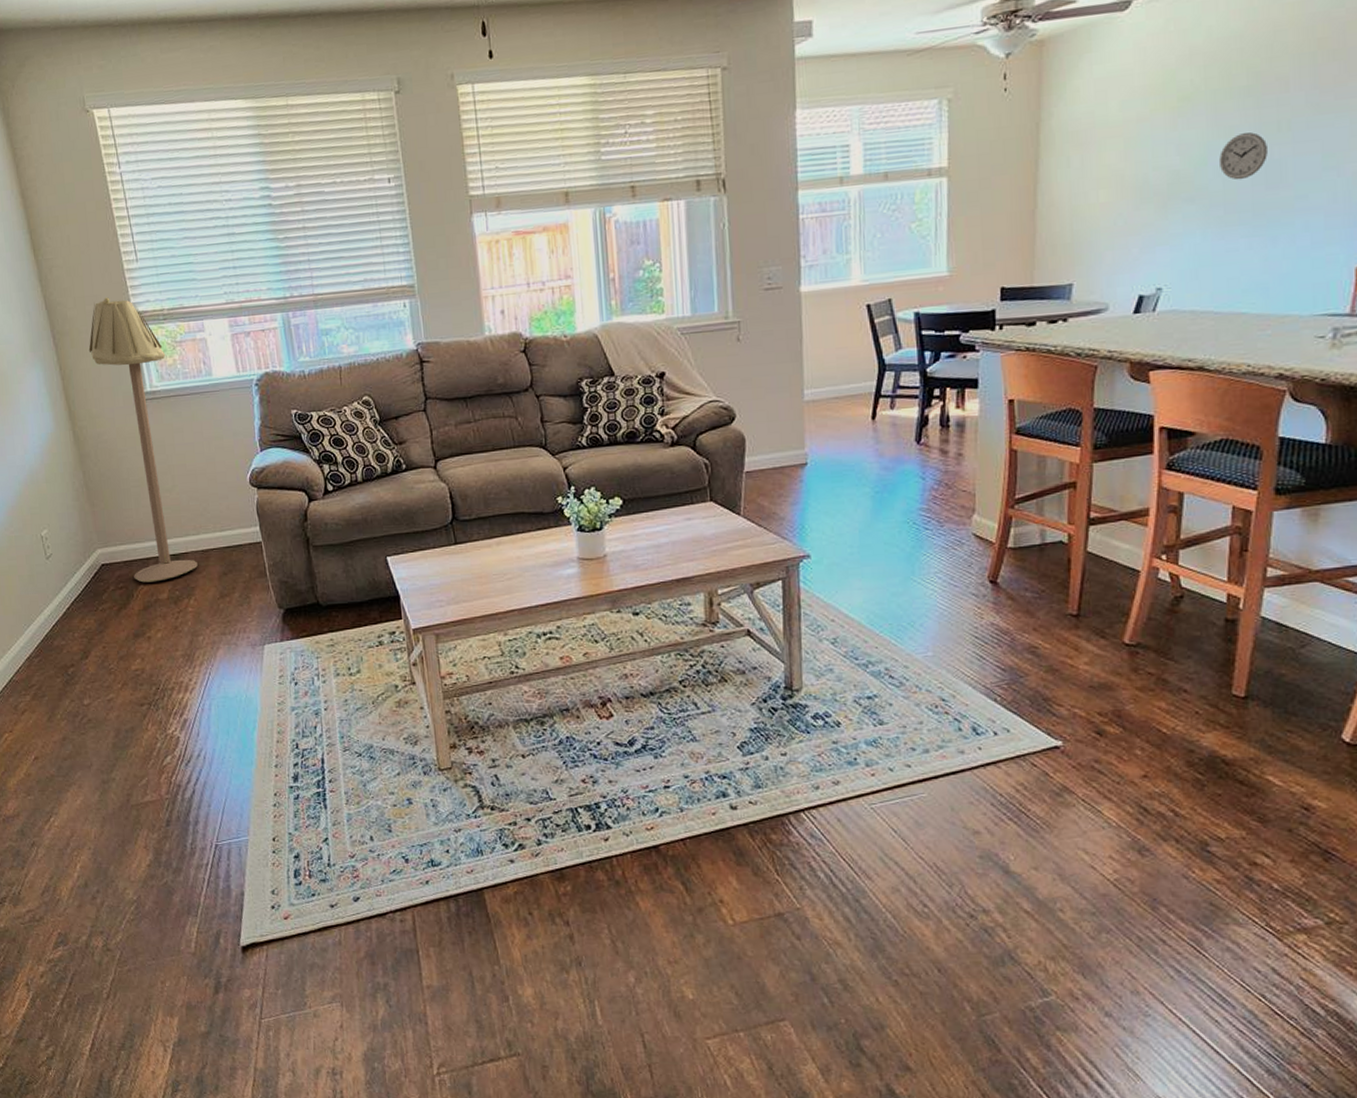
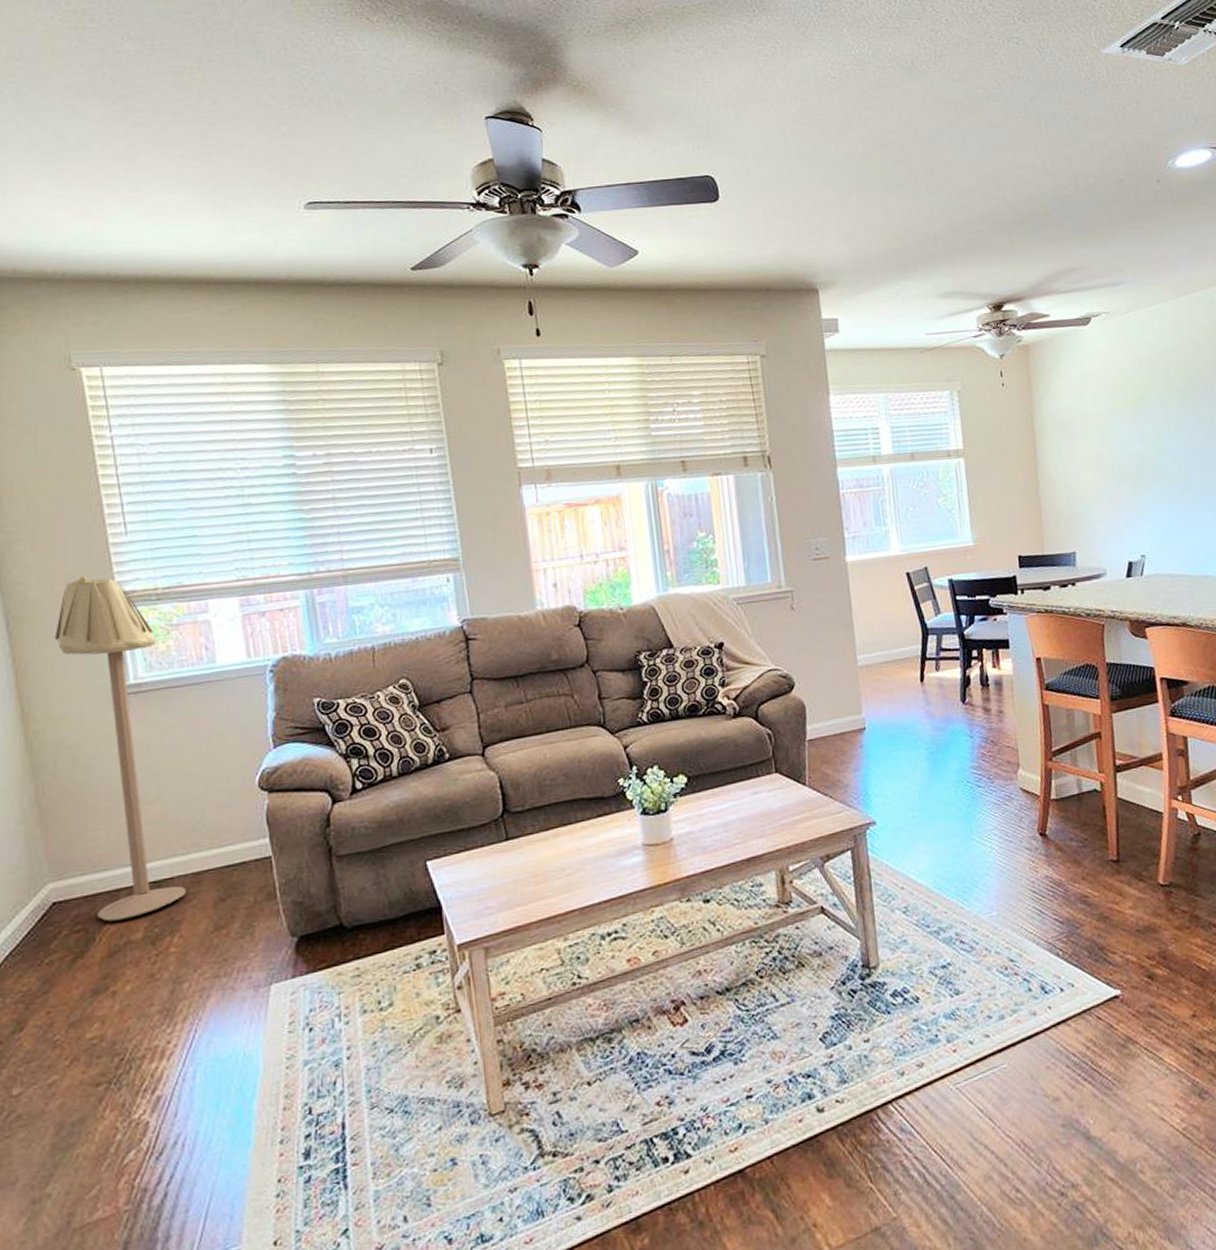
wall clock: present [1219,132,1268,180] -> none [1172,426,1207,465]

